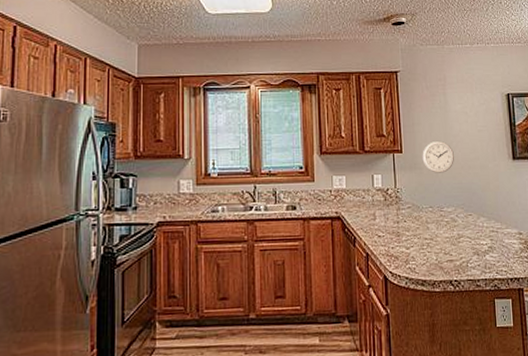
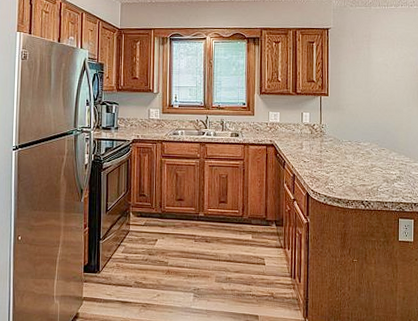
wall clock: present [422,140,454,173] -> none [345,87,373,114]

